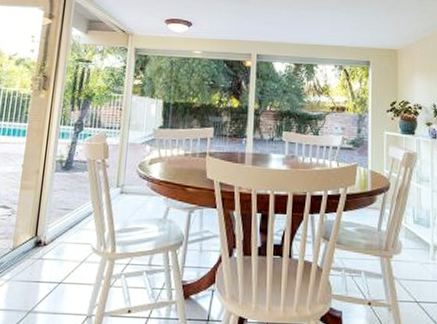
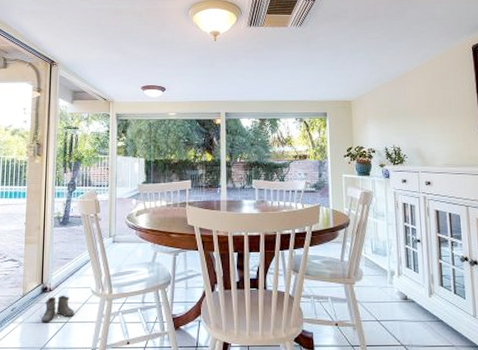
boots: none [32,250,71,283] -> present [41,295,75,323]

